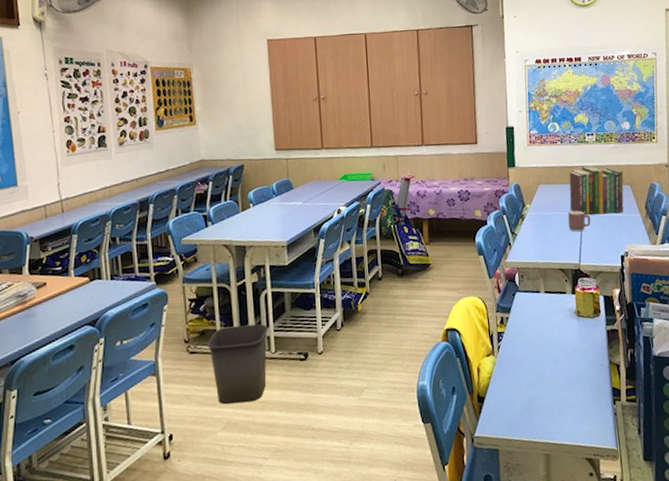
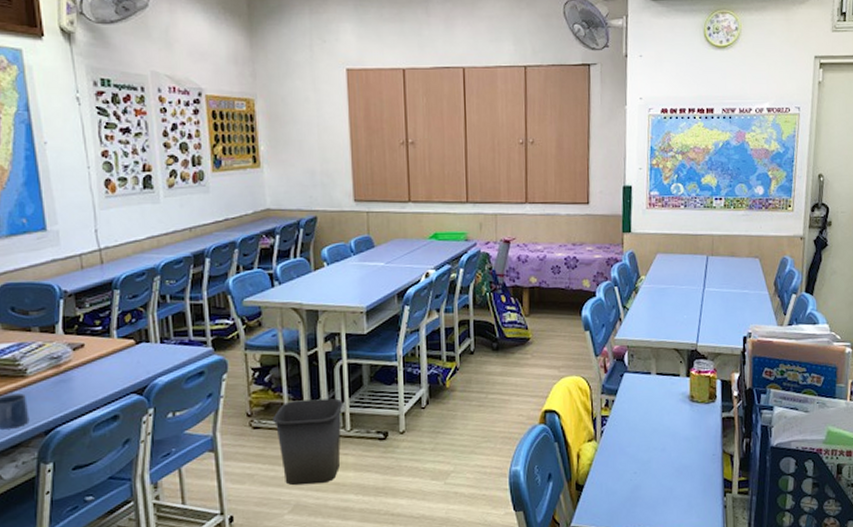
mug: present [567,210,591,232] -> none [686,284,712,309]
books: present [569,166,624,216] -> none [690,235,753,291]

